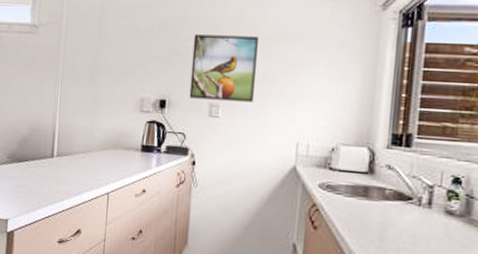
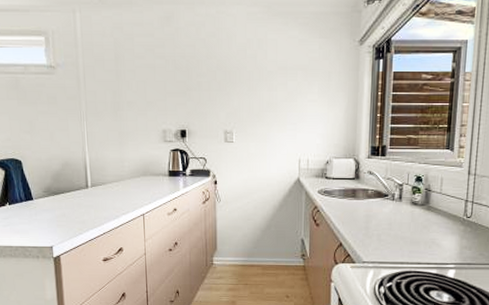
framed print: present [189,34,258,102] -> none [205,70,261,128]

